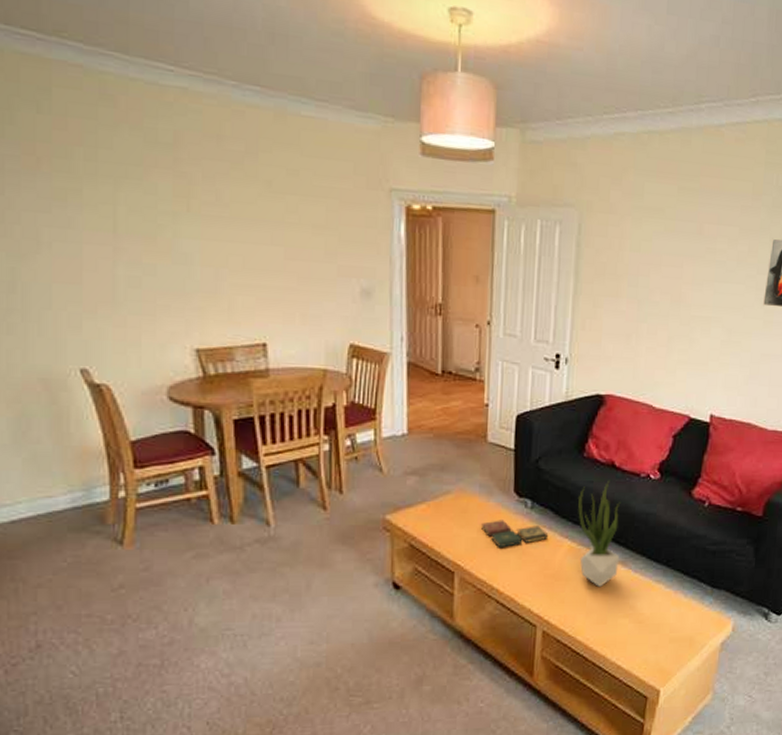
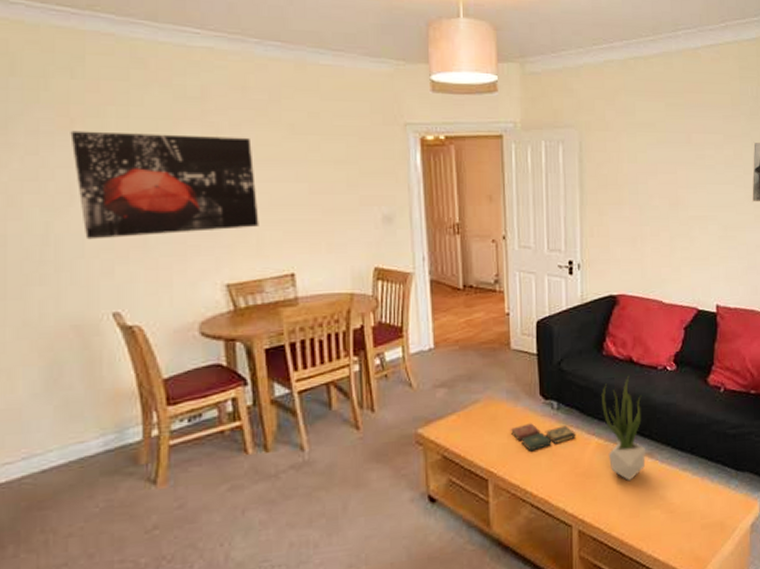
wall art: none [36,171,232,291] -> present [70,130,259,240]

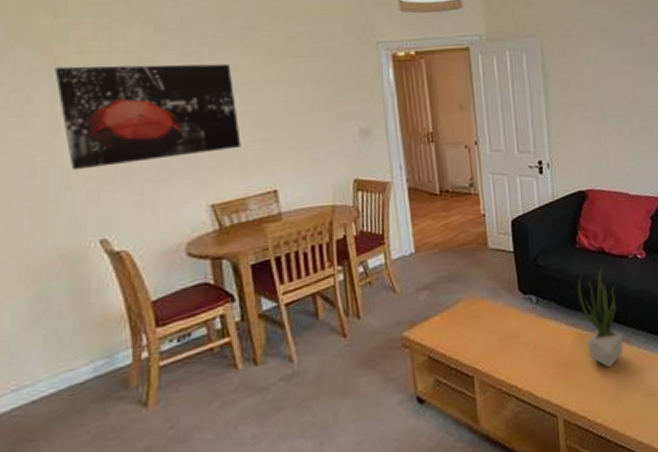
book: present [511,423,576,452] -> none [493,318,556,347]

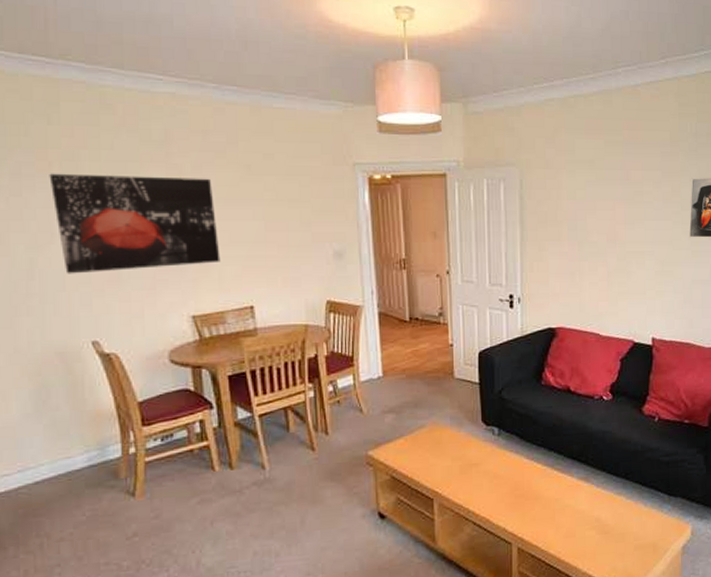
potted plant: present [577,267,624,367] -> none [540,405,582,503]

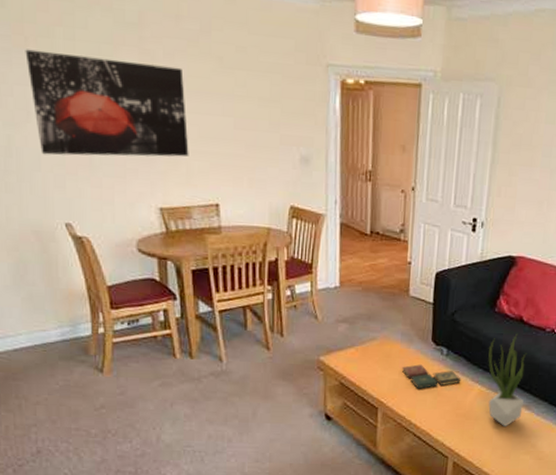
book: none [455,447,516,474] -> present [402,364,461,389]
potted plant: none [540,405,582,503] -> present [488,334,527,426]

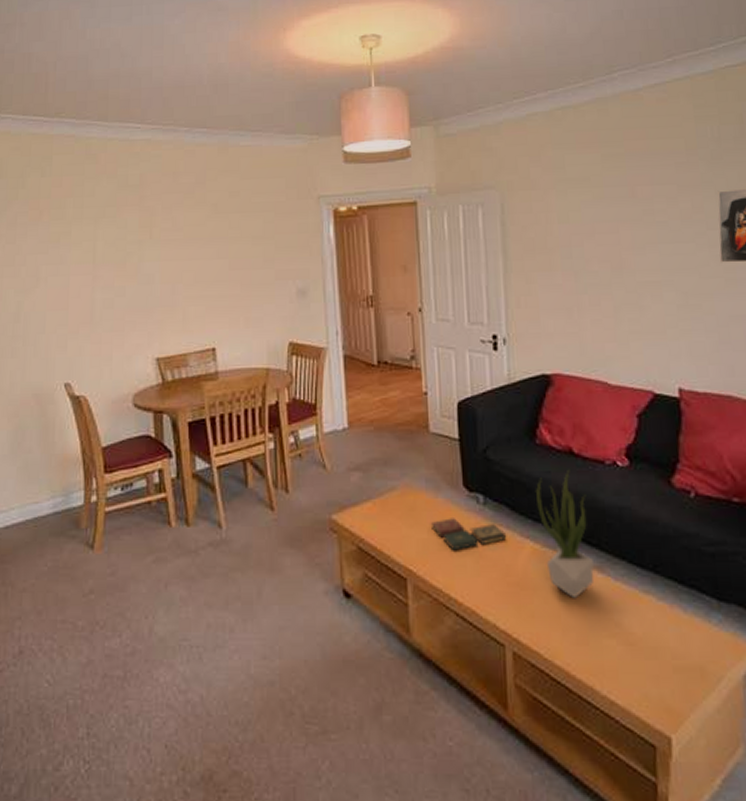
wall art: present [25,49,189,157] -> none [39,219,185,317]

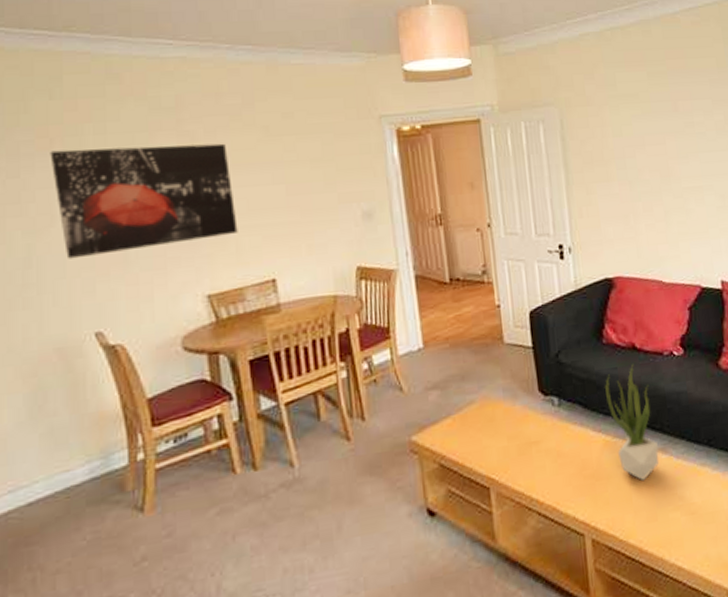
wall art: none [39,219,185,317] -> present [50,143,238,259]
book: present [431,518,507,551] -> none [510,422,582,454]

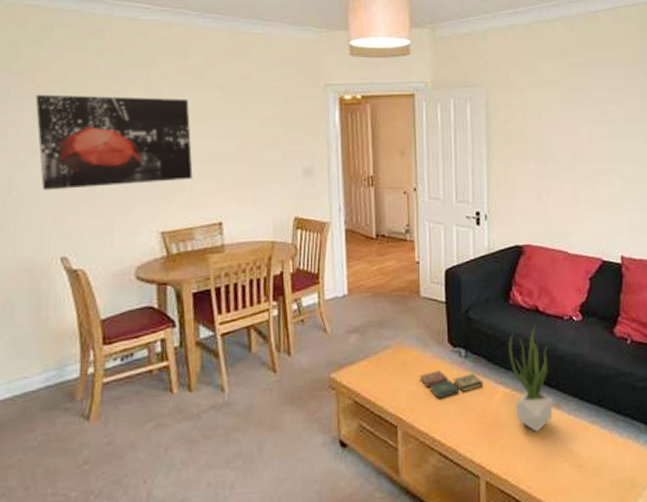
book: none [510,422,582,454] -> present [420,370,484,399]

